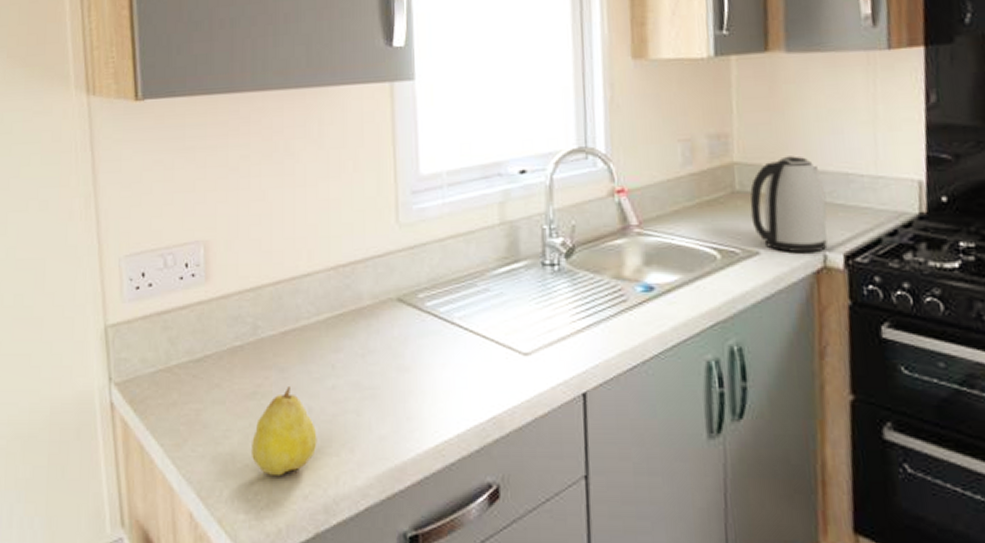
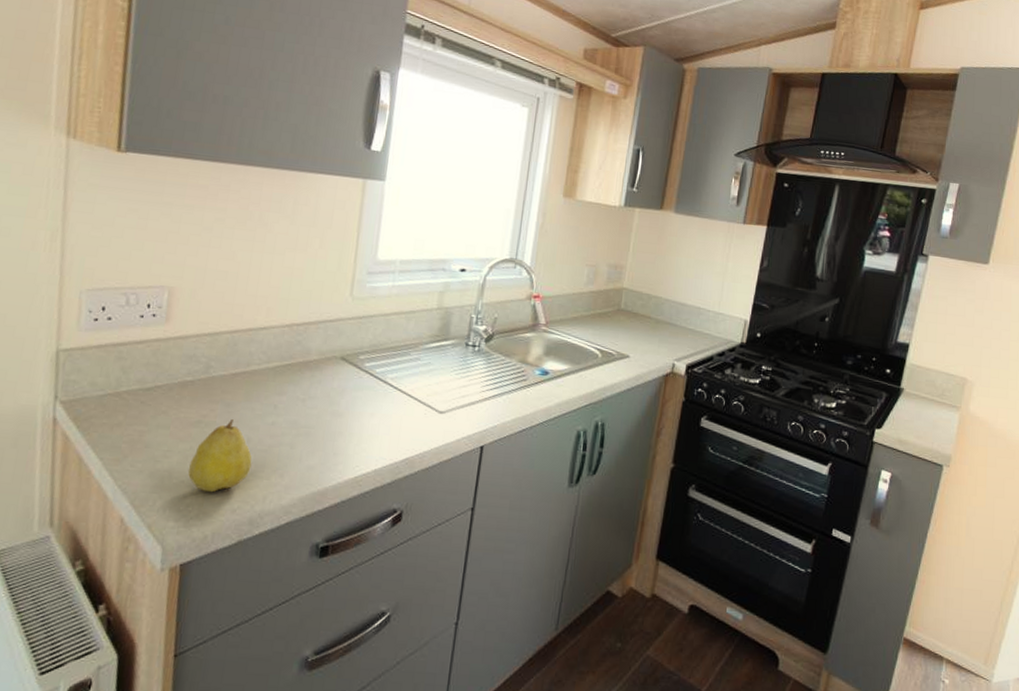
kettle: present [750,156,828,253] -> none [628,289,682,361]

